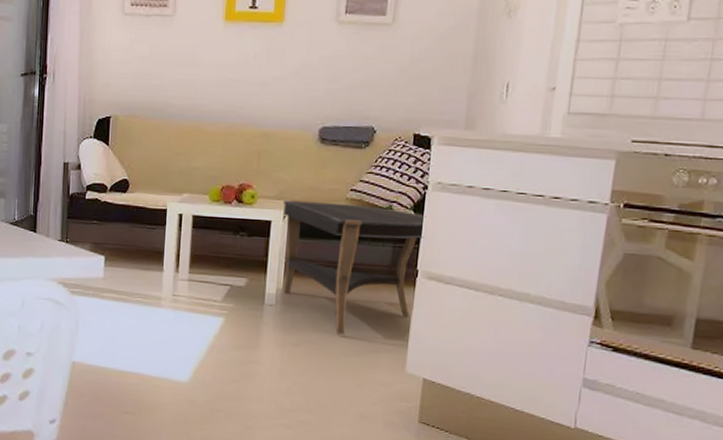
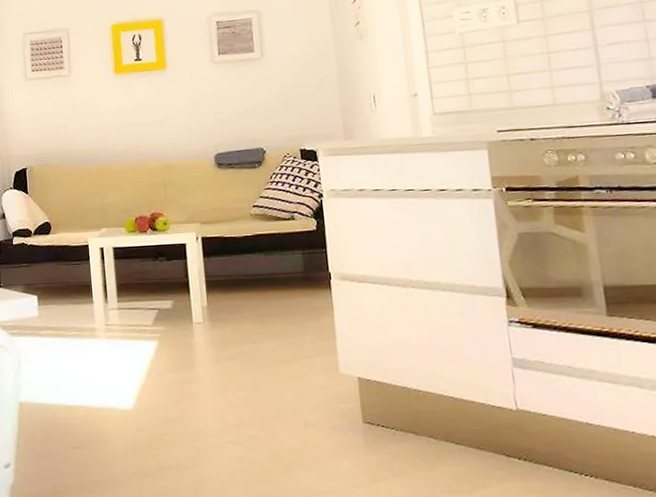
coffee table: present [282,200,426,335] -> none [193,218,332,344]

